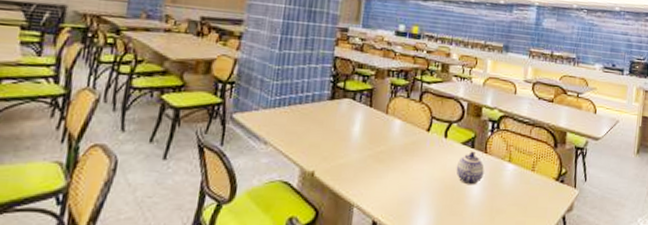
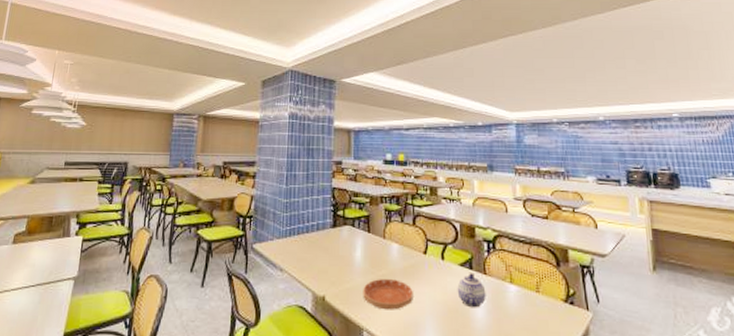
saucer: none [357,155,411,187] -> present [363,279,413,310]

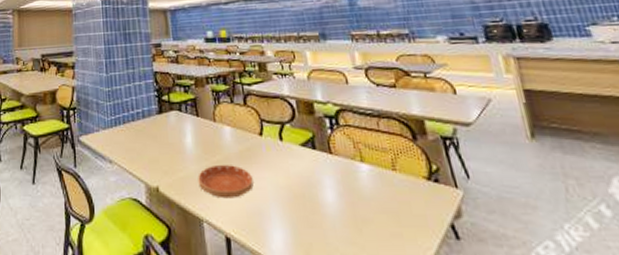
teapot: present [457,273,486,308] -> none [300,153,335,192]

